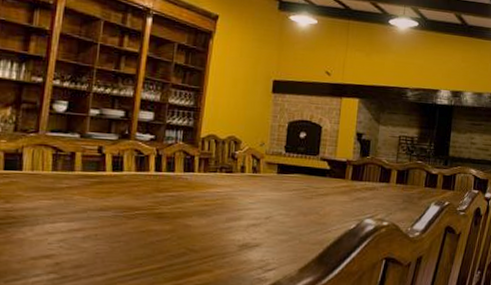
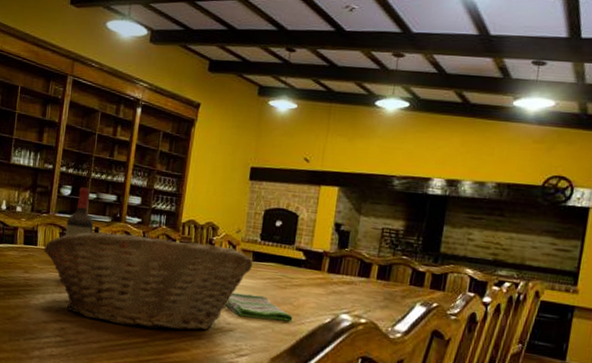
fruit basket: none [30,151,278,253] -> present [43,232,253,331]
wine bottle: none [60,102,97,158] -> present [65,187,94,237]
dish towel: none [250,206,320,231] -> present [225,292,293,322]

